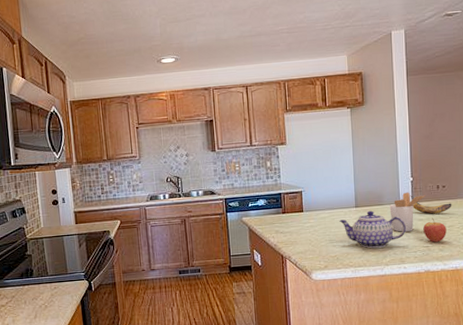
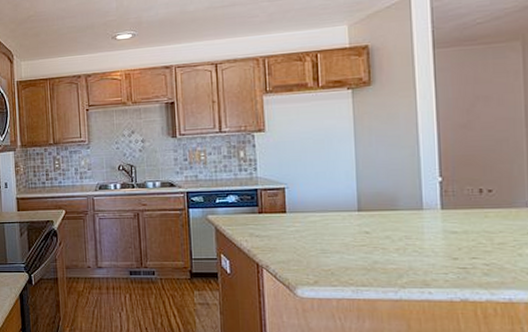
teapot: present [339,210,407,249] -> none [335,216,433,265]
utensil holder: present [389,192,426,232] -> none [407,195,462,246]
banana: present [410,195,452,214] -> none [438,200,504,226]
fruit: present [423,217,447,243] -> none [458,230,495,263]

